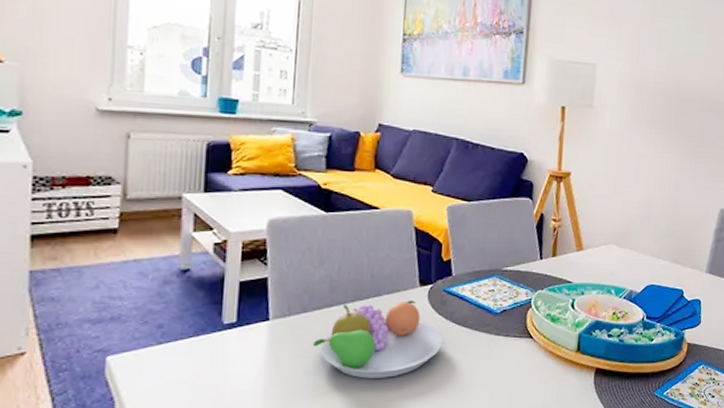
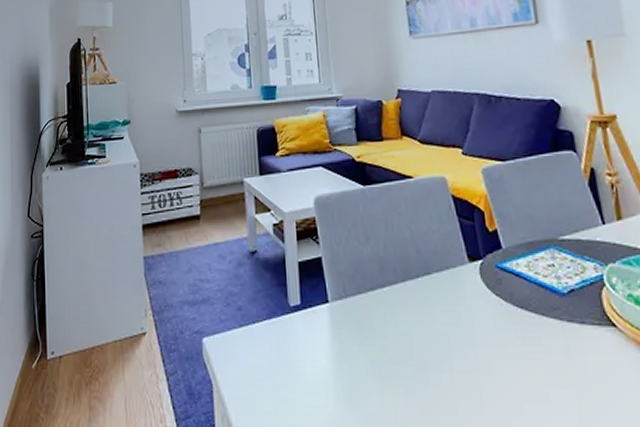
fruit bowl: present [312,300,444,379] -> none [371,279,508,372]

